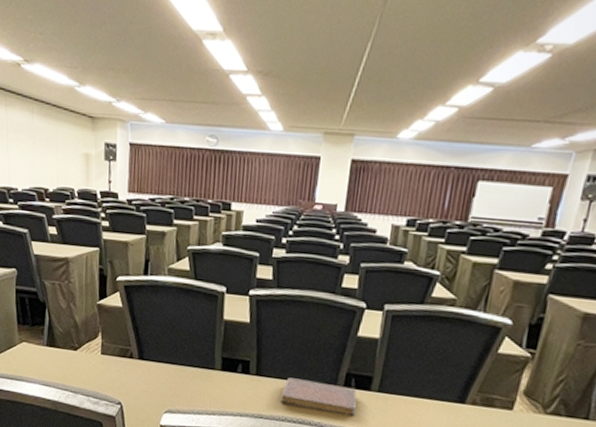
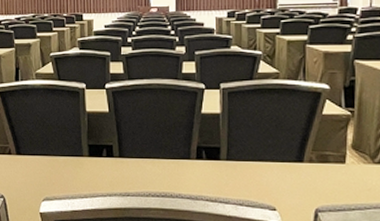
notebook: present [281,377,357,417] -> none [143,156,210,185]

